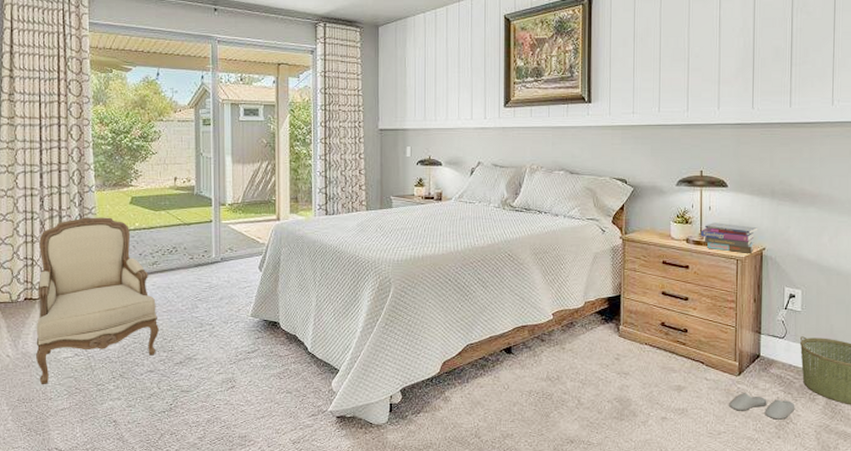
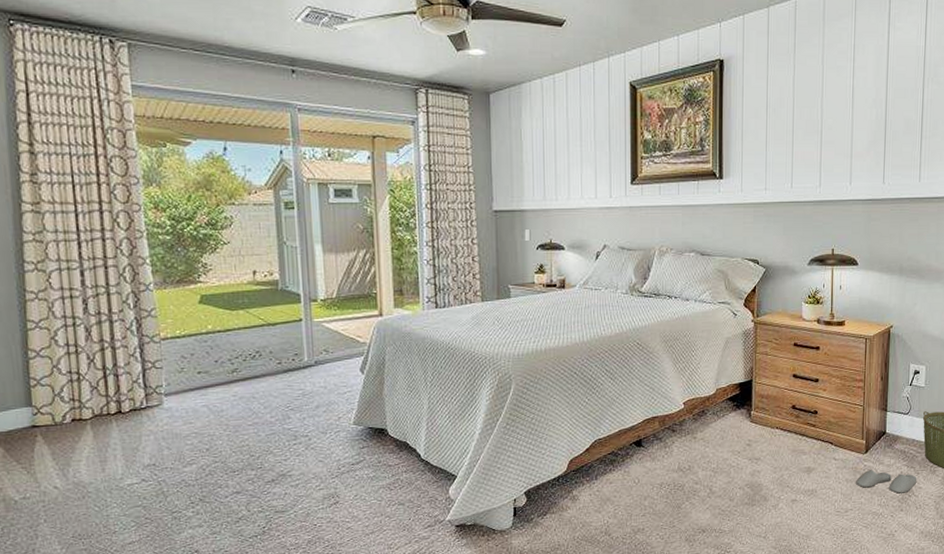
armchair: present [36,217,159,385] -> none [85,320,244,518]
books: present [700,222,758,253] -> none [831,301,887,332]

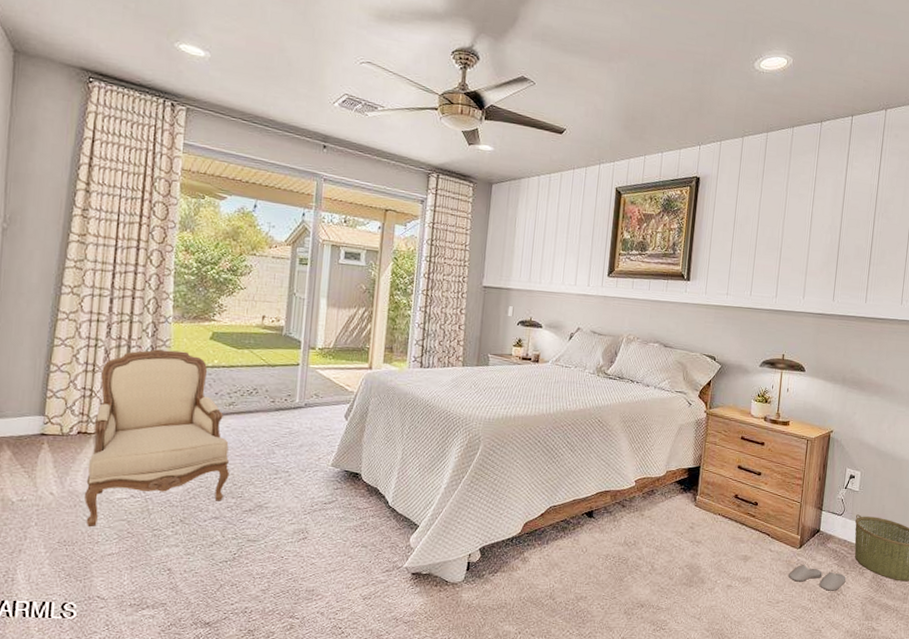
armchair: none [85,320,244,518] -> present [84,349,229,528]

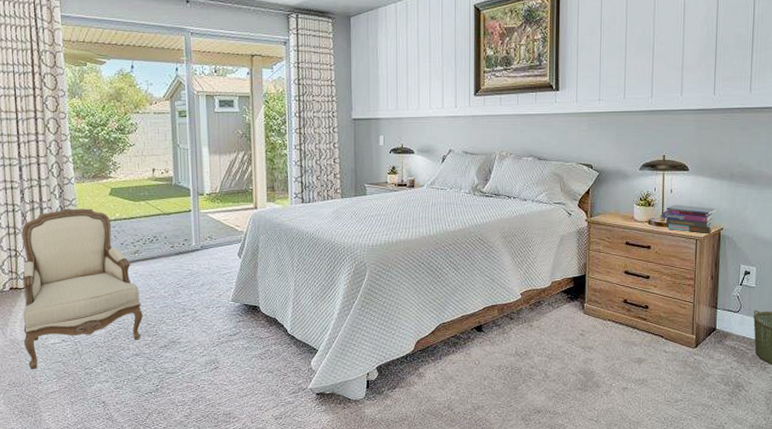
books: none [777,403,829,435] -> present [662,204,717,233]
slippers: present [789,564,846,591] -> none [686,363,748,387]

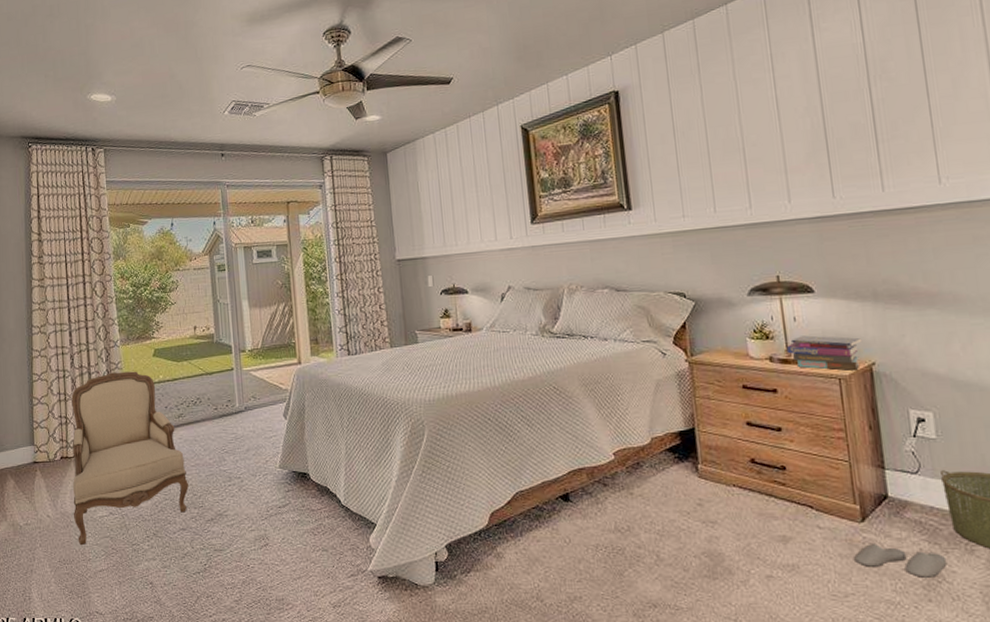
slippers: none [686,363,748,387] -> present [854,542,948,578]

